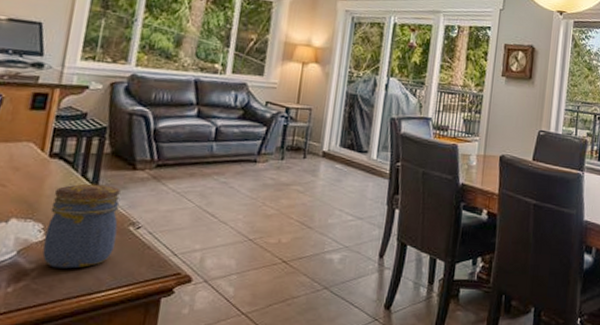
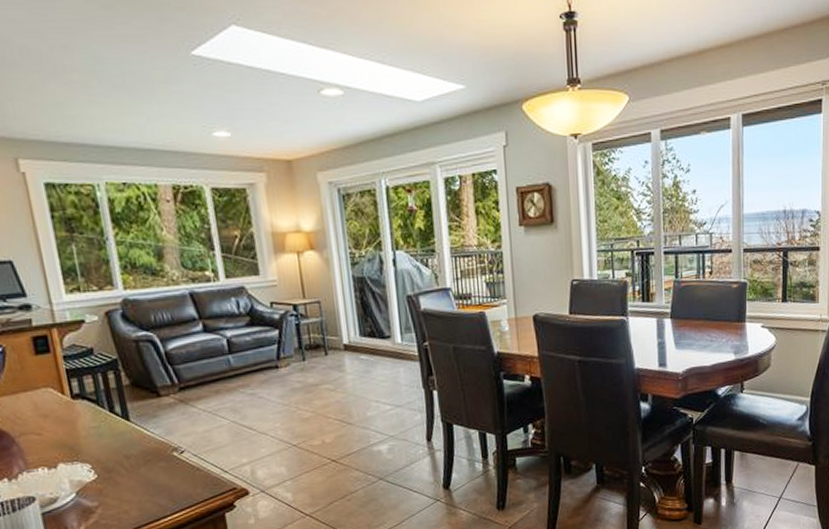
jar: present [42,183,121,269] -> none [90,416,166,502]

